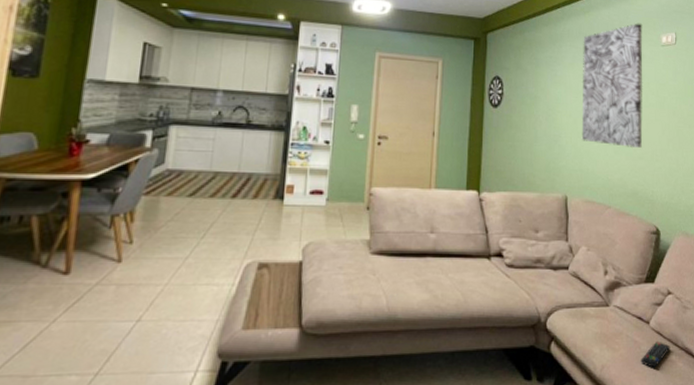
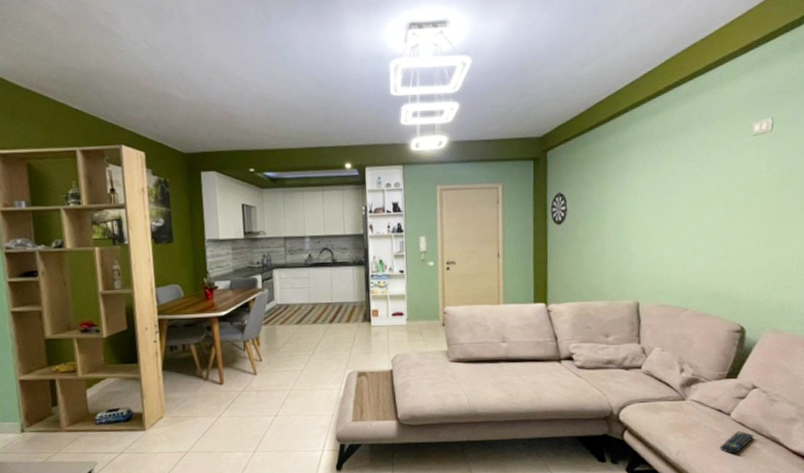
wall art: present [581,23,643,149] -> none [654,113,729,250]

